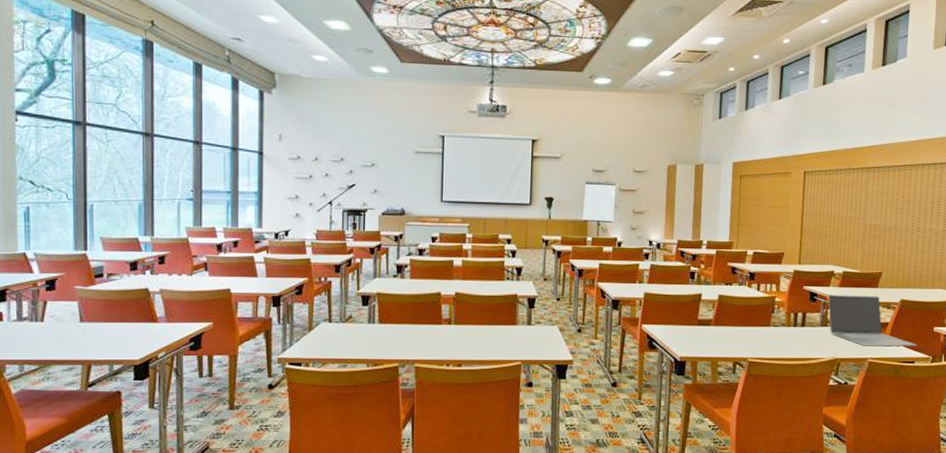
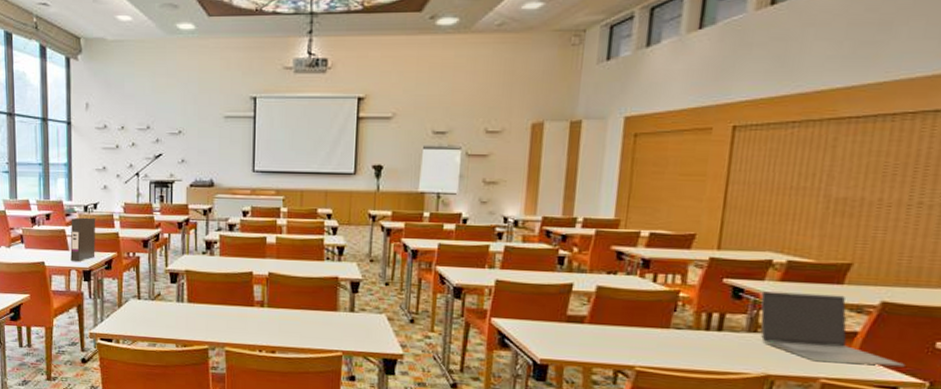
binder: none [259,244,287,288] -> present [70,217,96,262]

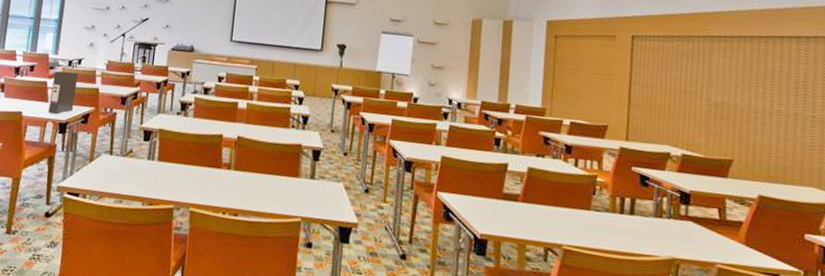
laptop: present [760,291,905,368] -> none [663,180,783,257]

